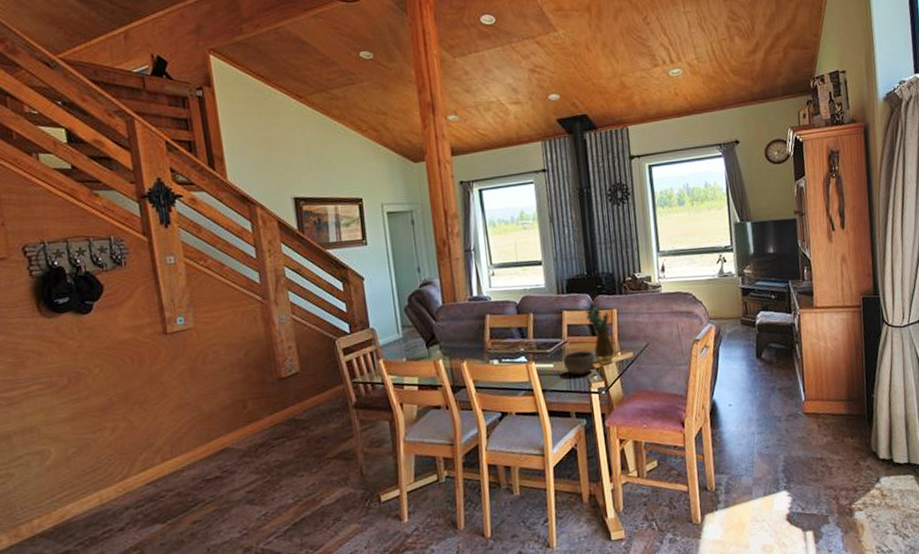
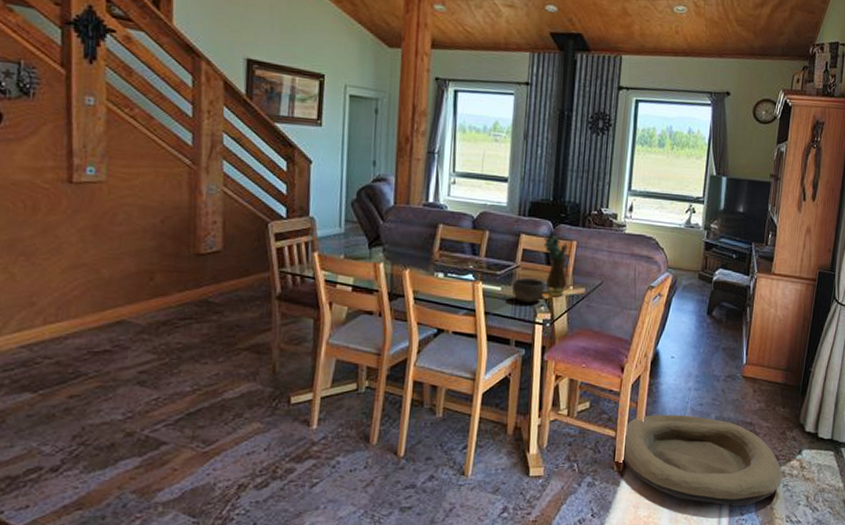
dog bed: none [695,459,865,544] -> present [621,414,783,507]

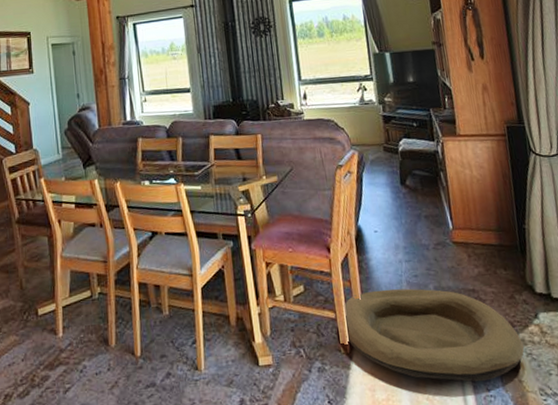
bowl: present [513,278,545,303] -> none [211,174,241,198]
vase: present [544,232,568,296] -> none [231,131,260,188]

